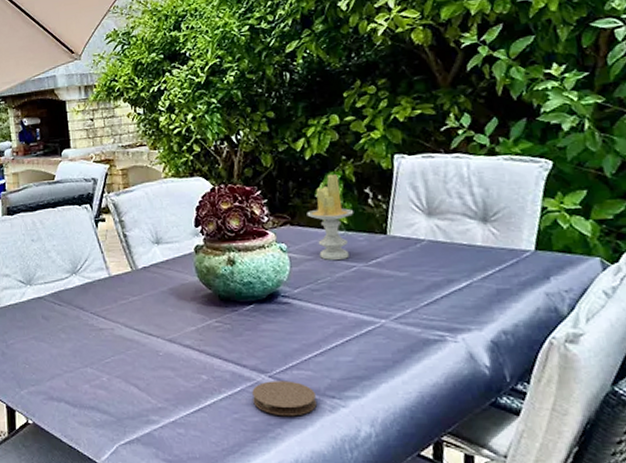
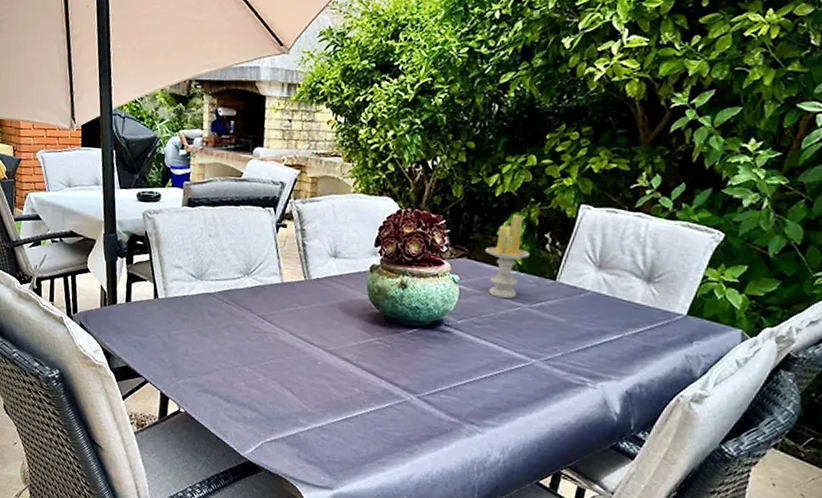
coaster: present [252,380,317,417] -> none [398,401,457,436]

